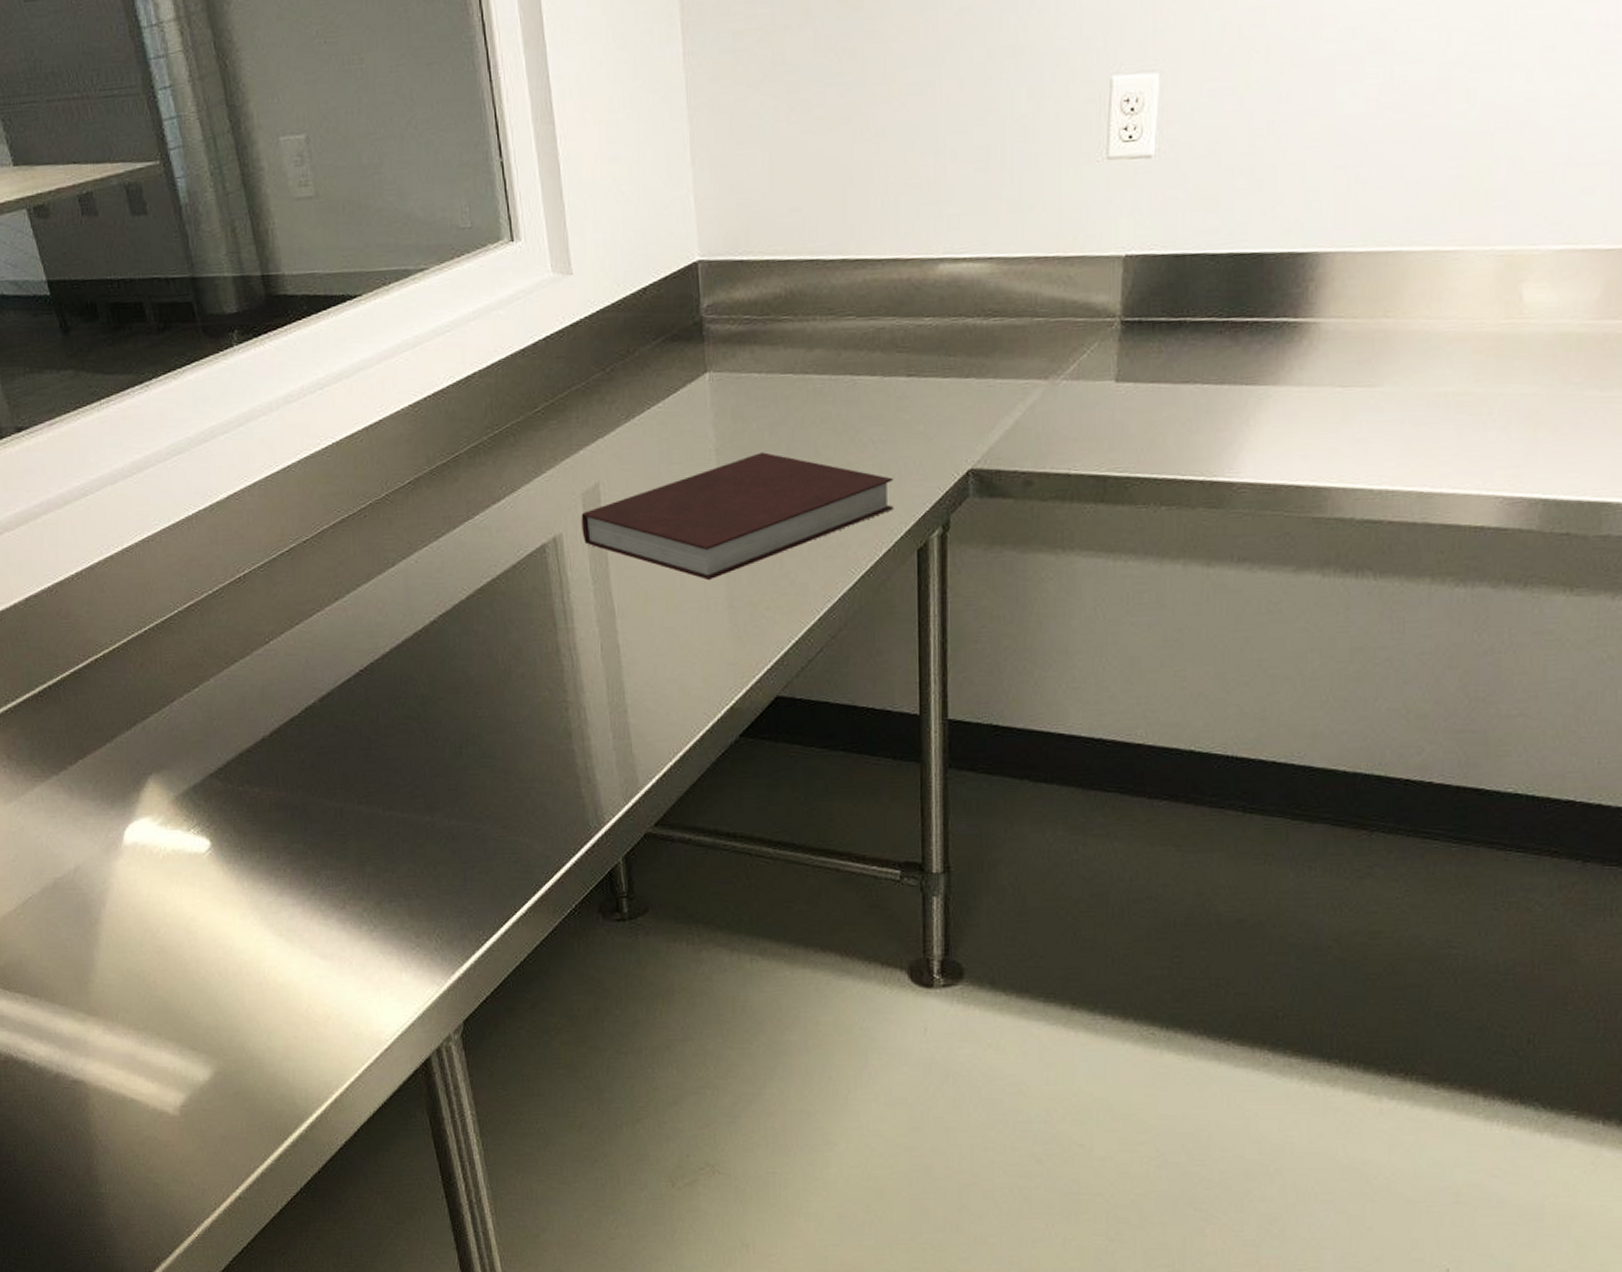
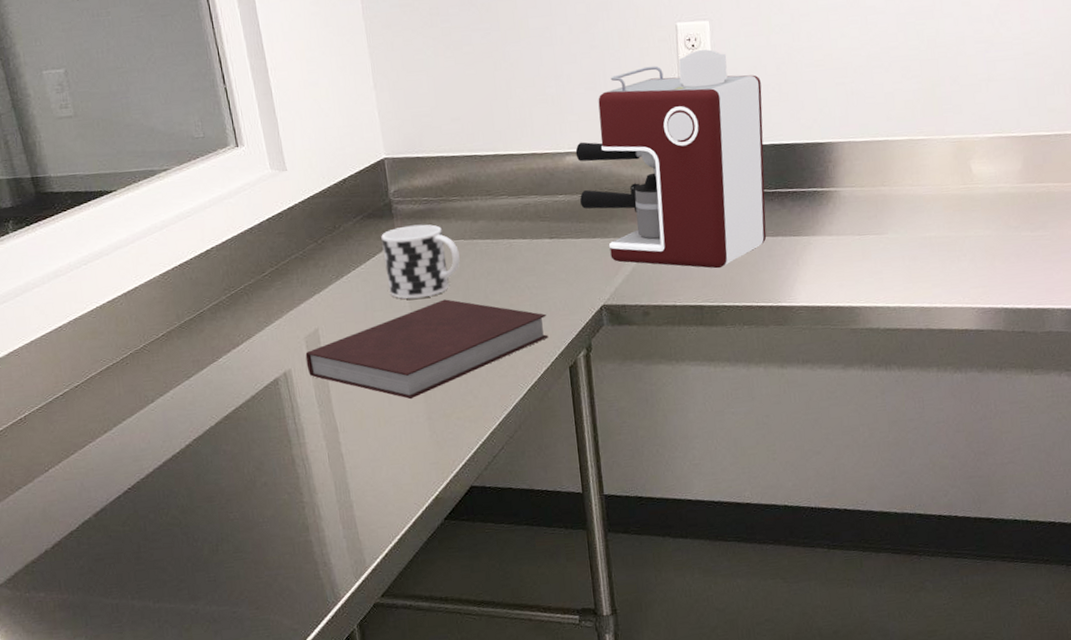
cup: none [686,351,786,450] -> present [381,224,460,299]
coffee maker: none [952,115,1224,426] -> present [575,49,767,269]

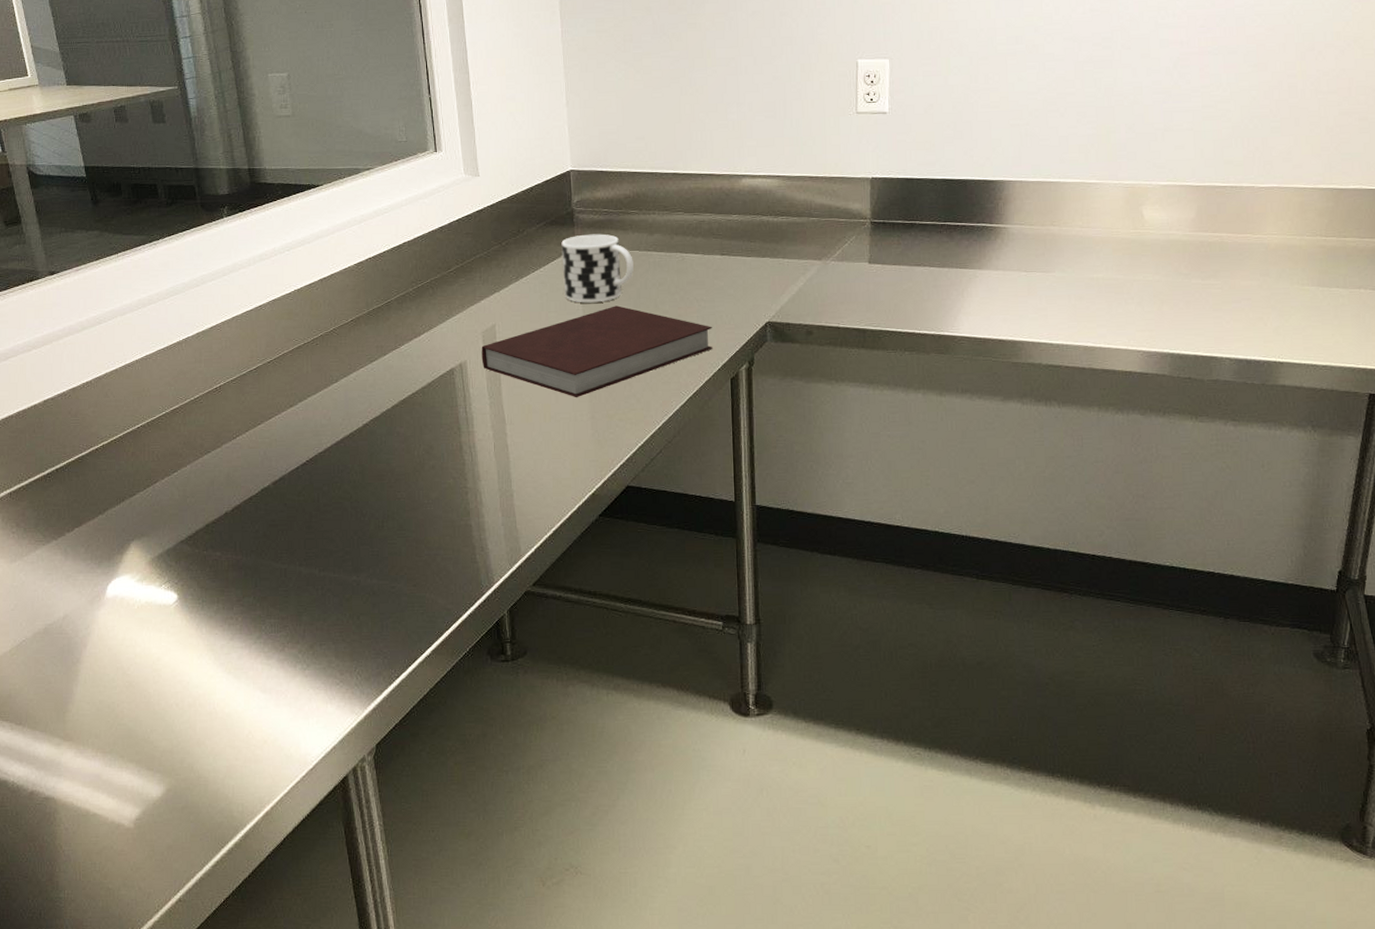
coffee maker: present [575,49,767,269] -> none [751,86,937,295]

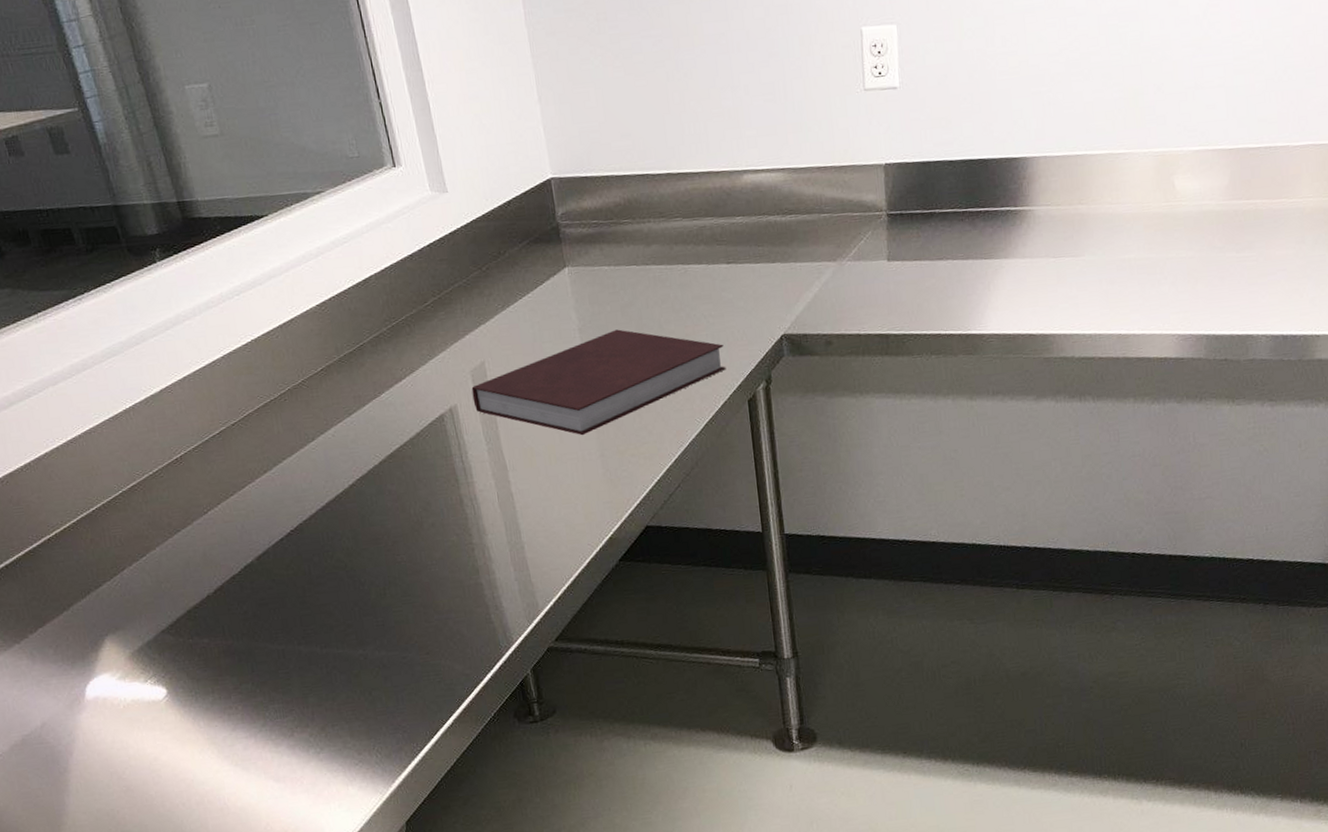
cup: present [561,234,634,303] -> none [549,249,633,330]

